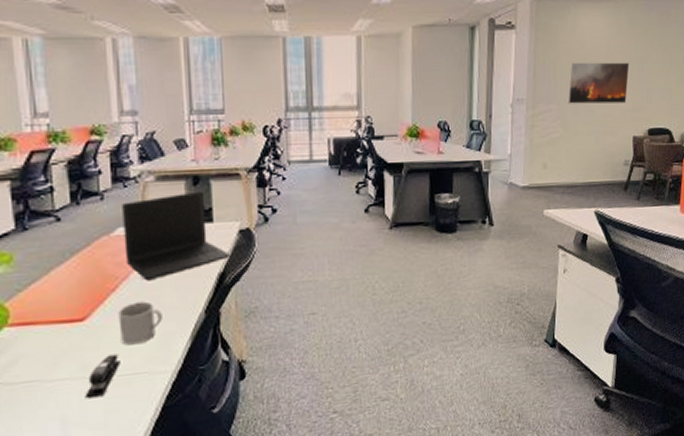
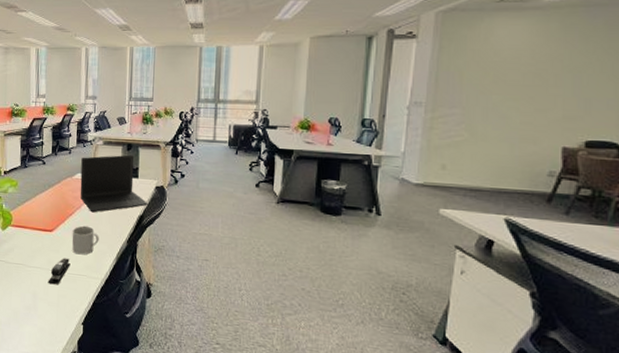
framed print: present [567,62,630,104] -> none [475,69,561,112]

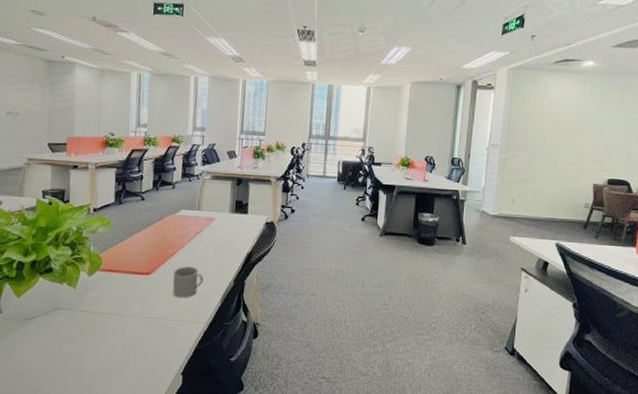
stapler: present [48,258,71,285] -> none [142,303,170,334]
laptop: present [80,154,148,213] -> none [183,189,257,252]

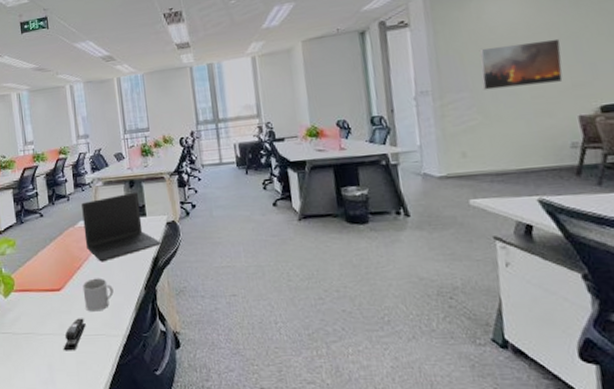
stapler: none [142,303,170,334] -> present [63,318,86,351]
laptop: none [183,189,257,252] -> present [82,192,161,262]
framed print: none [536,119,593,156] -> present [479,38,563,90]

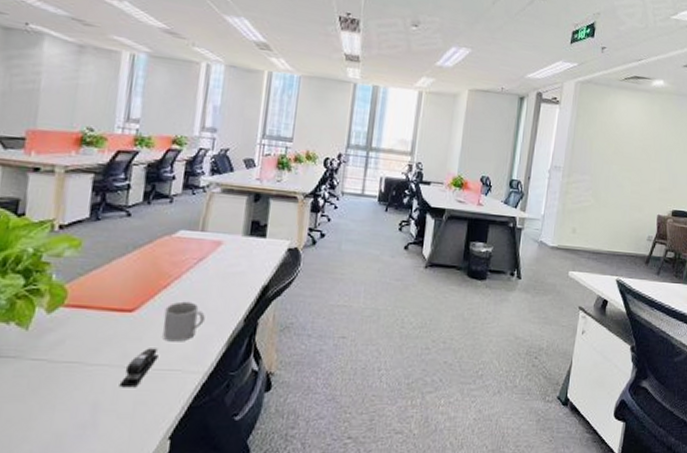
laptop: present [82,192,161,262] -> none [181,207,276,284]
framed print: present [479,38,563,90] -> none [600,140,660,184]

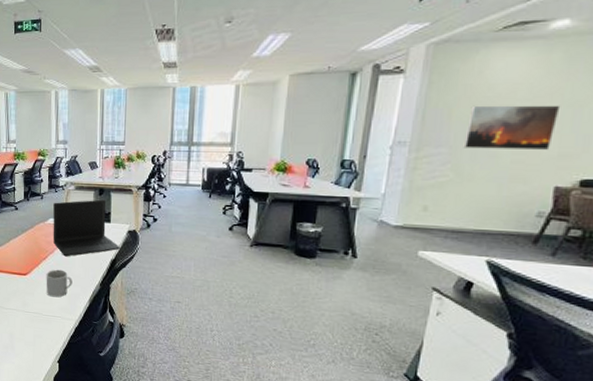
stapler: present [119,348,158,388] -> none [23,300,45,326]
laptop: none [181,207,276,284] -> present [53,199,120,257]
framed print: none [600,140,660,184] -> present [463,105,561,150]

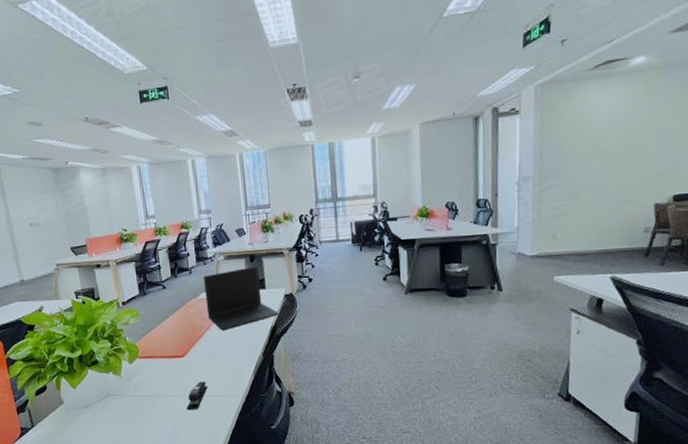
stapler: none [23,300,45,326] -> present [186,381,208,411]
mug: present [46,269,73,298] -> none [204,345,234,376]
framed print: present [463,105,561,150] -> none [577,131,649,178]

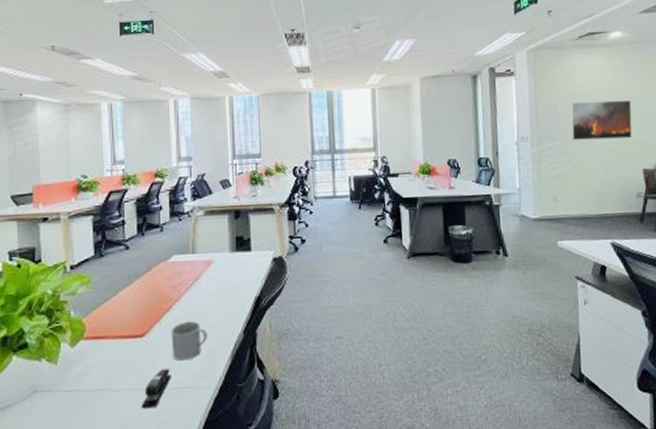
laptop: present [204,266,279,331] -> none [177,223,265,303]
mug: none [204,345,234,376] -> present [171,321,207,361]
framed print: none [577,131,649,178] -> present [570,100,632,140]

